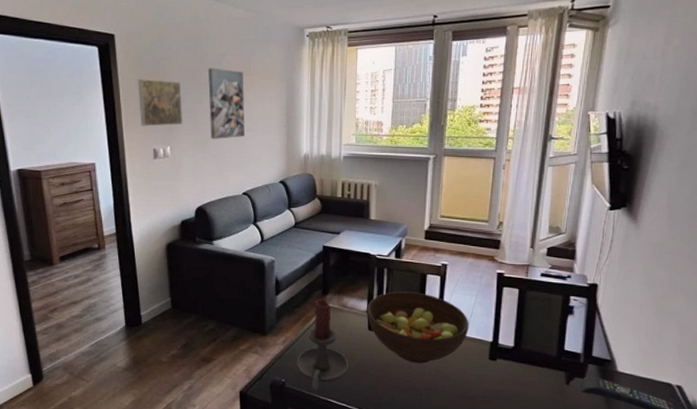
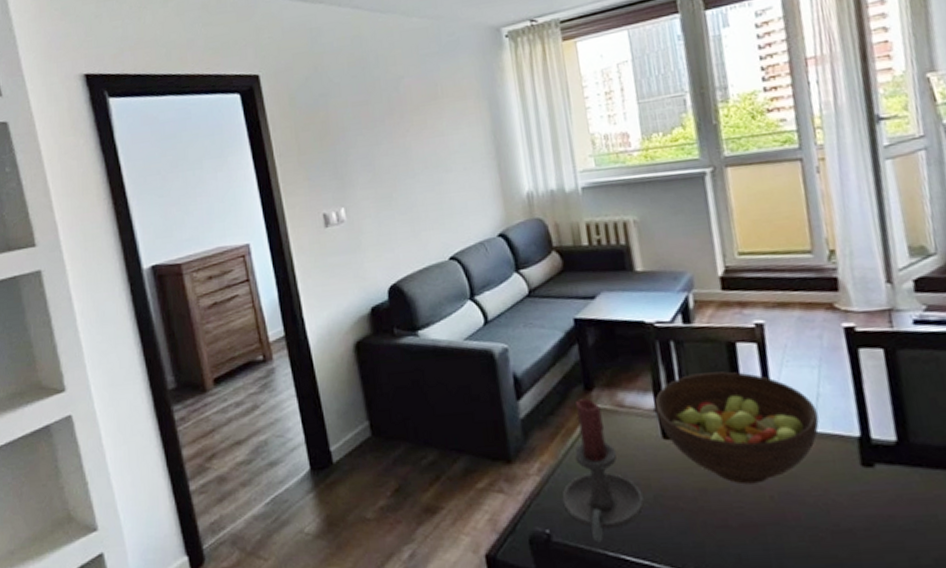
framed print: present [138,79,183,127] -> none [294,121,358,187]
wall art: present [207,68,245,139] -> none [381,95,441,190]

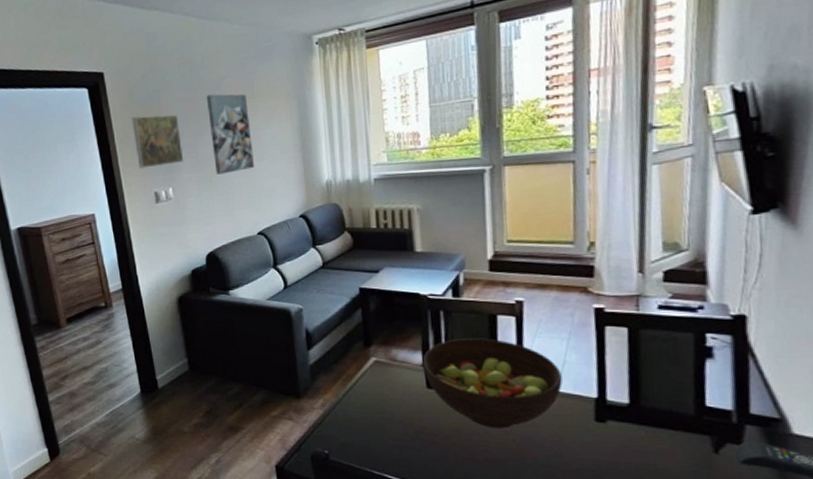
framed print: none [294,121,358,187] -> present [132,115,184,169]
wall art: none [381,95,441,190] -> present [206,94,254,175]
candle holder: present [562,399,643,543] -> none [339,353,406,464]

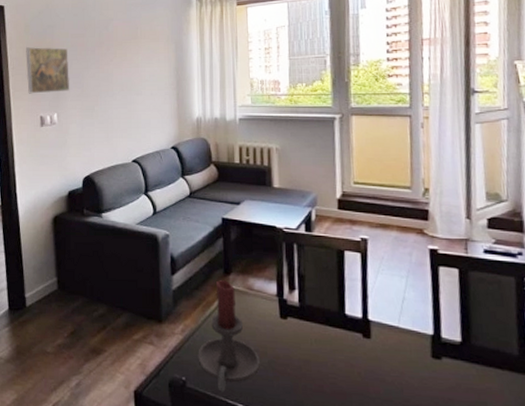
wall art: present [206,94,254,175] -> none [94,33,133,104]
candle holder: none [339,353,406,464] -> present [198,280,260,392]
fruit bowl: present [422,338,562,429] -> none [277,271,402,362]

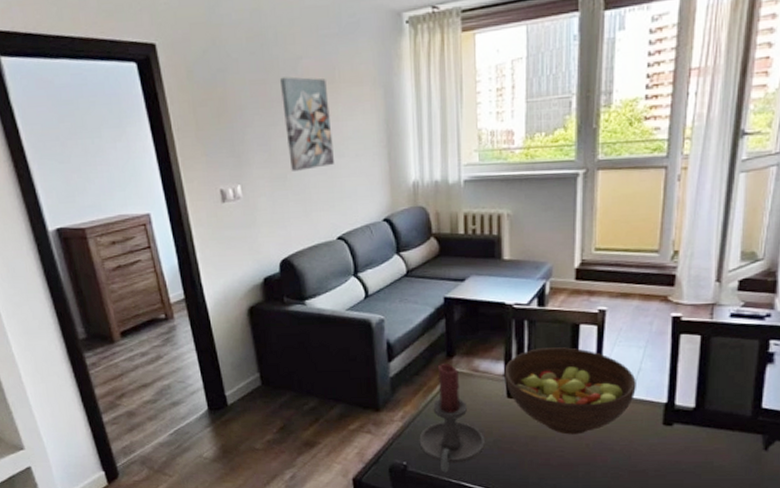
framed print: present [26,47,70,94] -> none [192,99,254,162]
wall art: none [94,33,133,104] -> present [279,76,334,171]
fruit bowl: none [277,271,402,362] -> present [504,347,636,435]

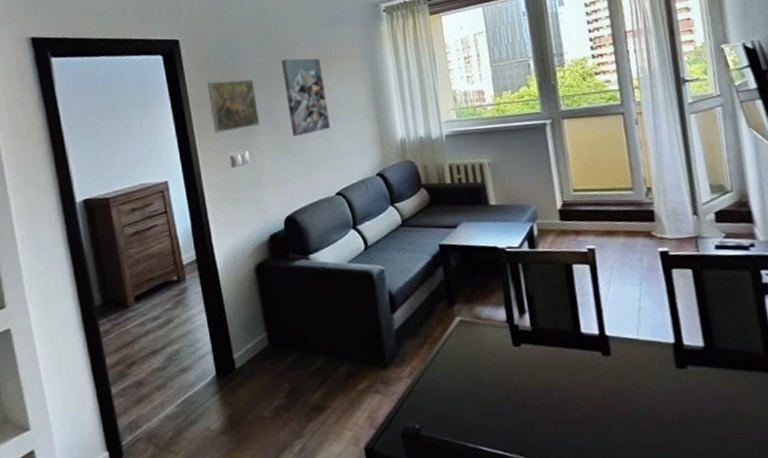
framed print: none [192,99,254,162] -> present [207,79,260,133]
candle holder: present [419,364,485,473] -> none [429,312,497,436]
fruit bowl: present [504,347,636,435] -> none [506,288,641,384]

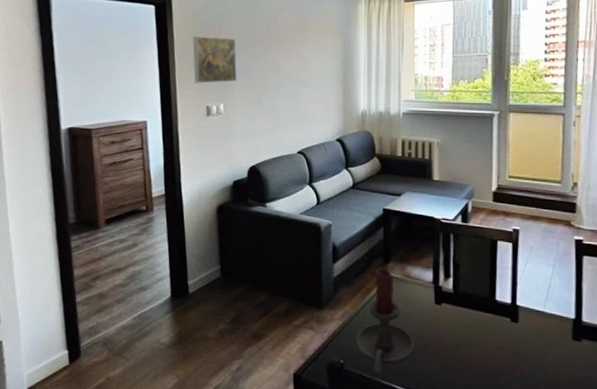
wall art: present [281,58,330,136] -> none [263,24,300,96]
candle holder: none [429,312,497,436] -> present [356,268,414,374]

